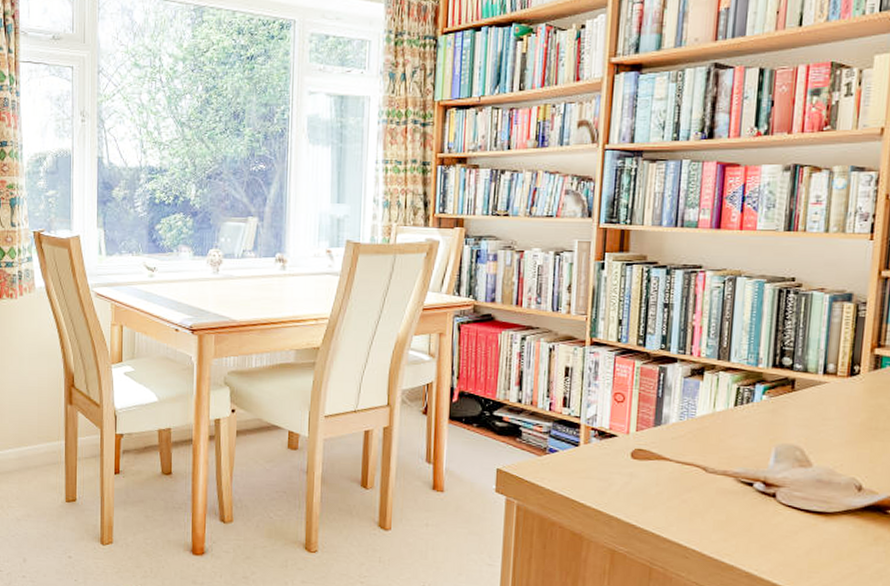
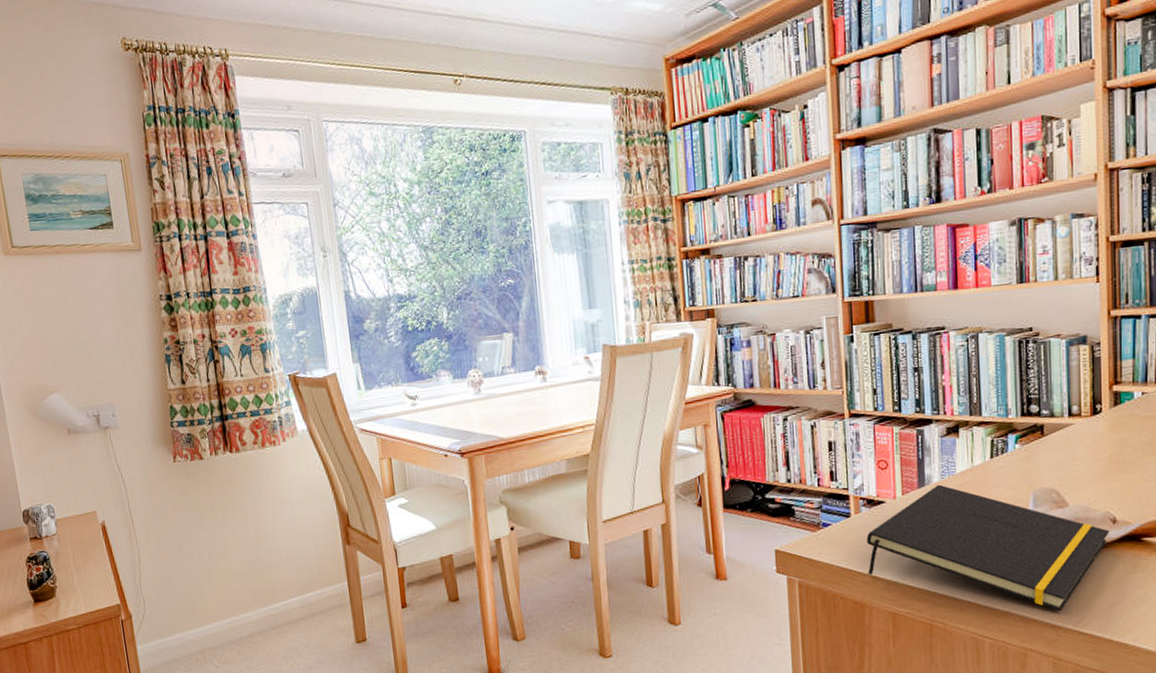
notepad: none [591,425,854,573] -> present [866,484,1110,611]

